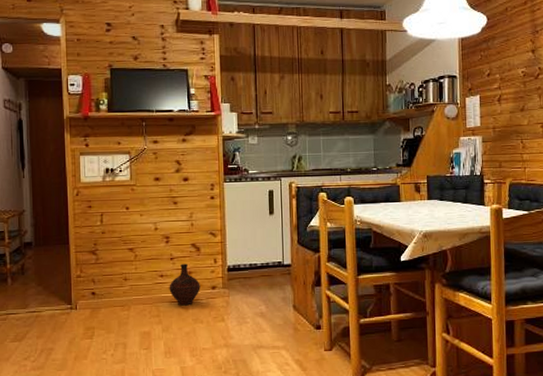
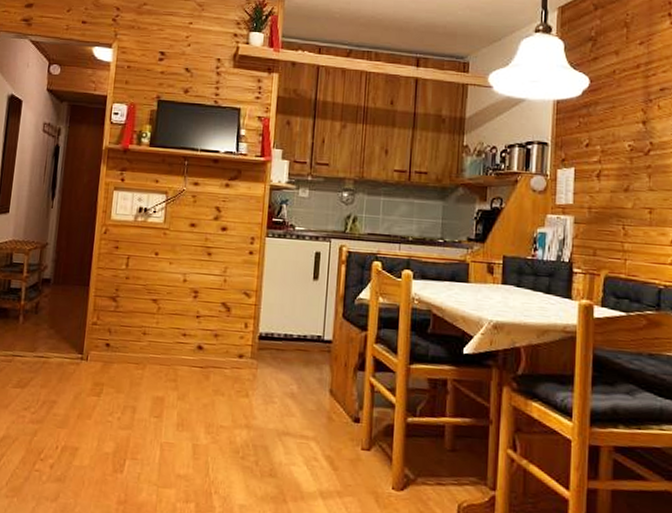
ceramic jug: present [169,263,200,306] -> none [190,324,226,373]

